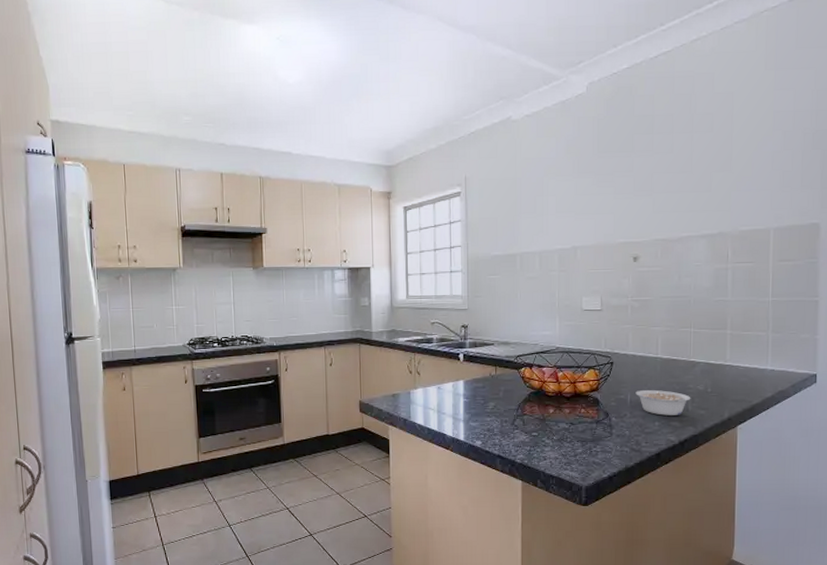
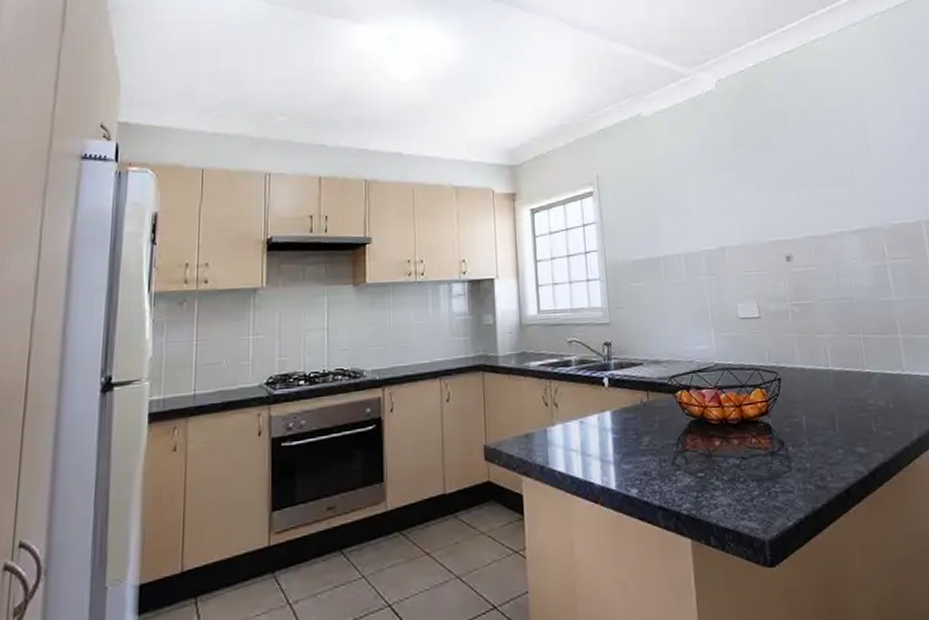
legume: present [635,389,691,416] -> none [810,409,873,441]

